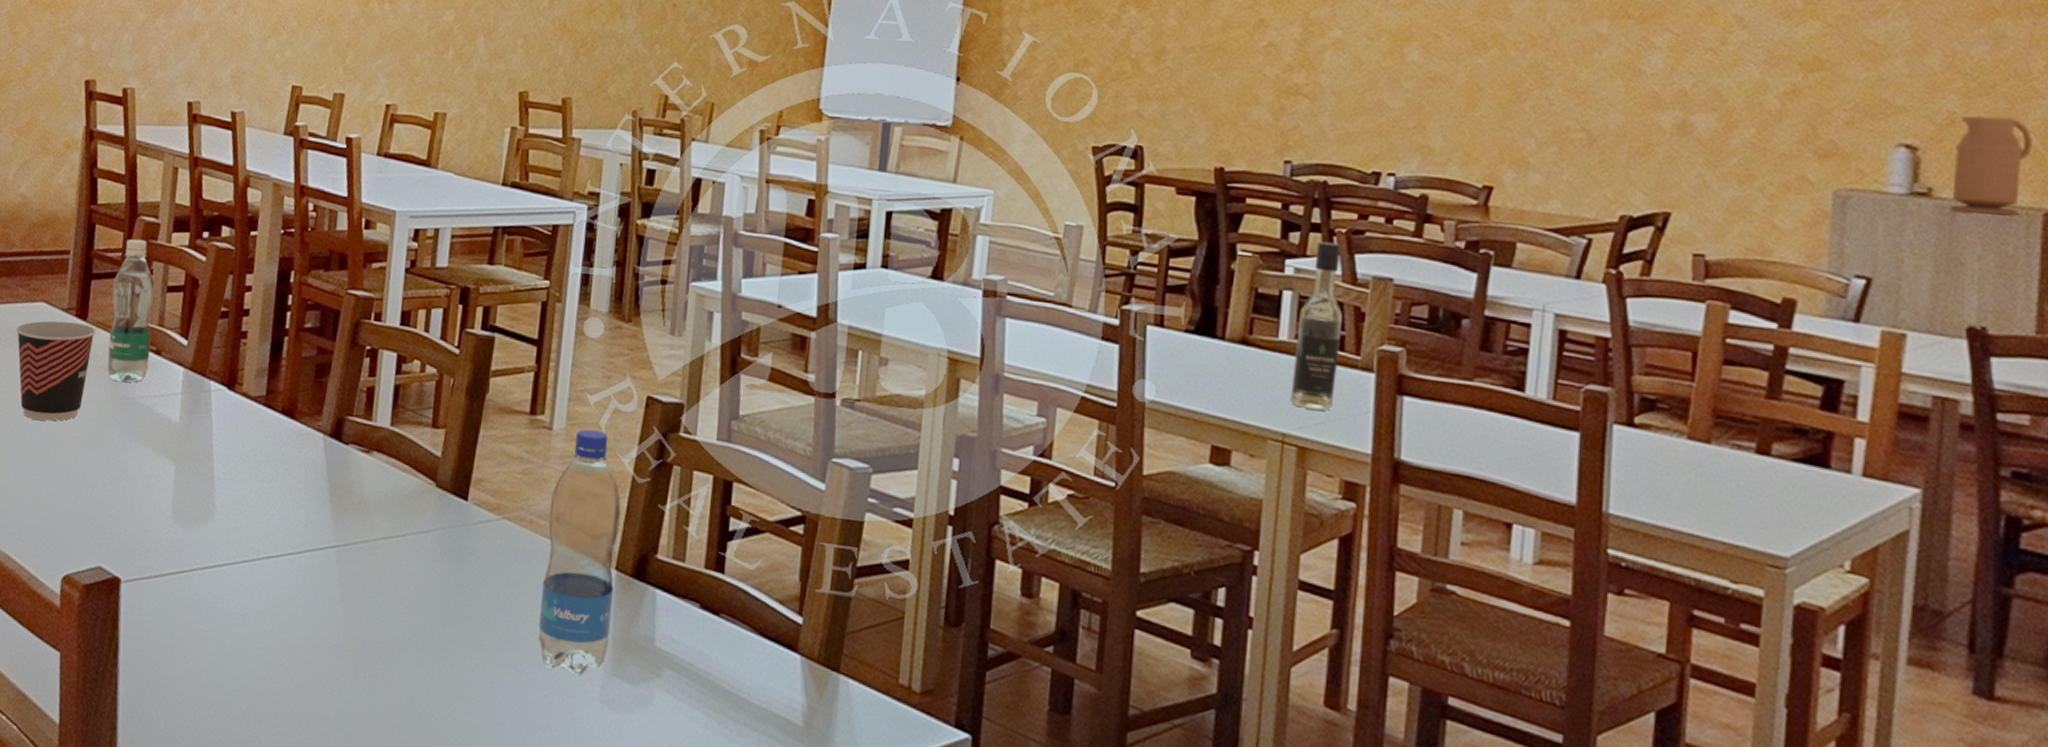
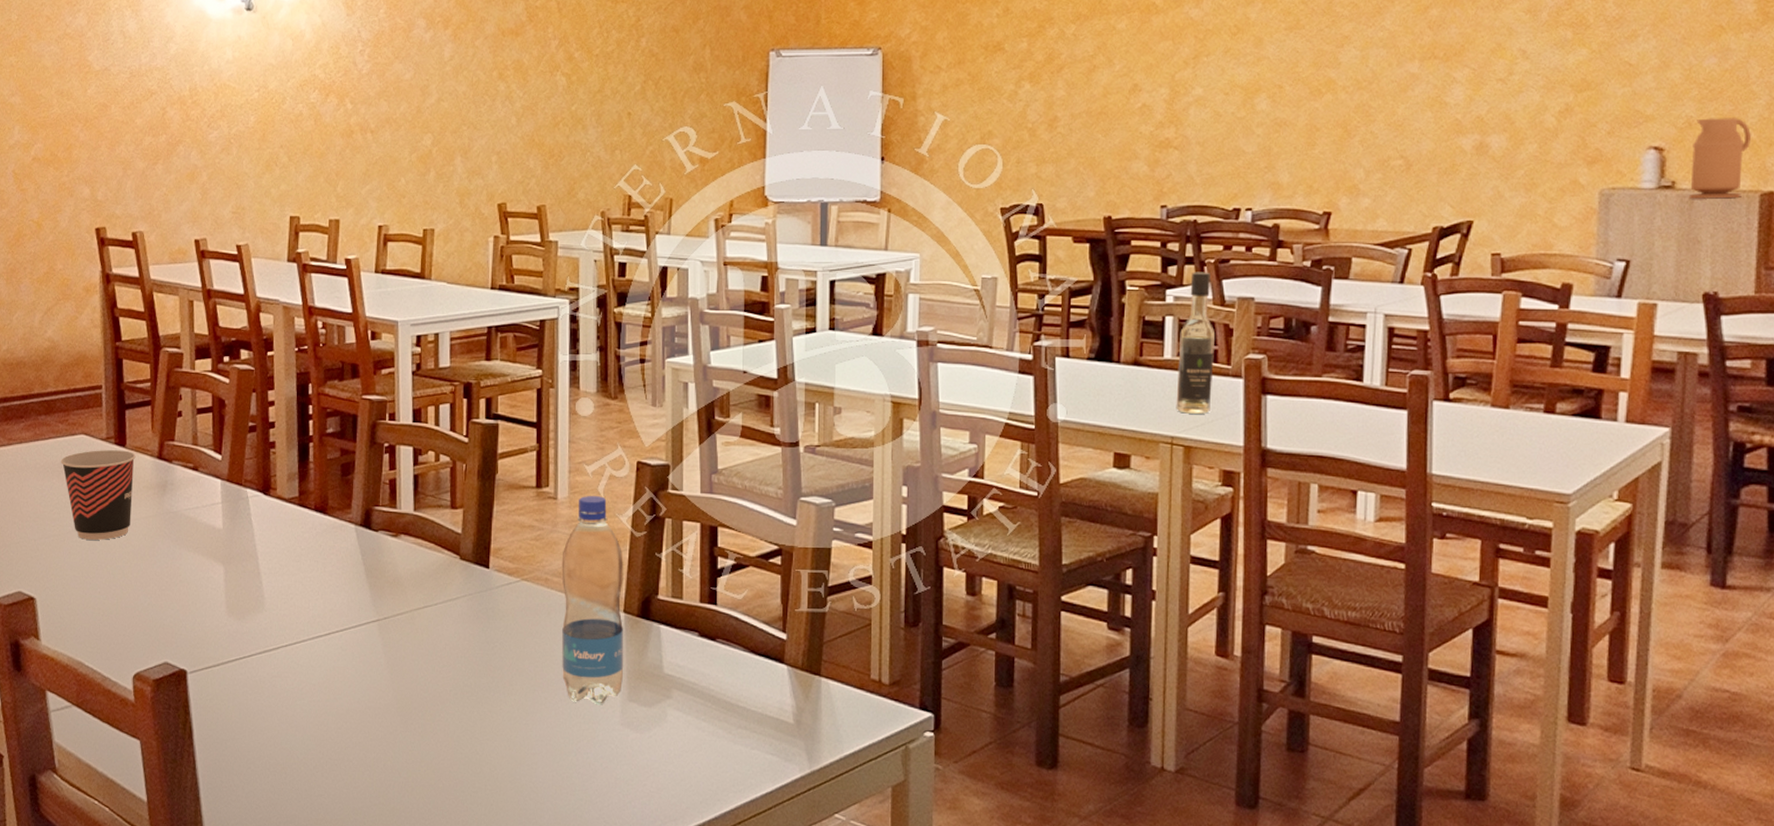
bottle: present [107,238,155,383] -> none [146,369,188,499]

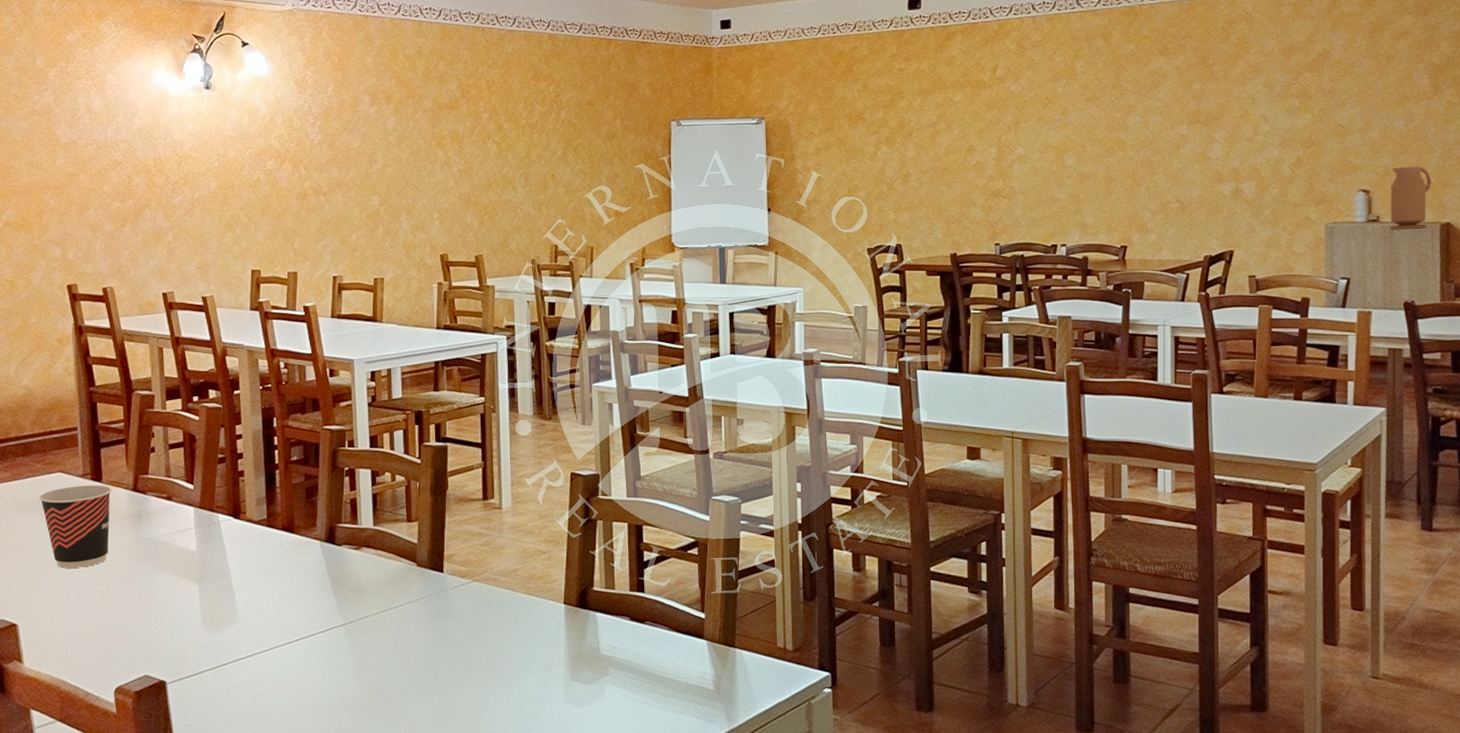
bottle: present [561,496,624,705] -> none [508,504,566,686]
bottle: present [1176,272,1215,414] -> none [1014,296,1042,412]

